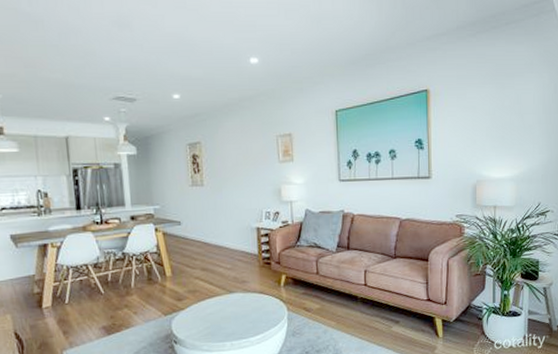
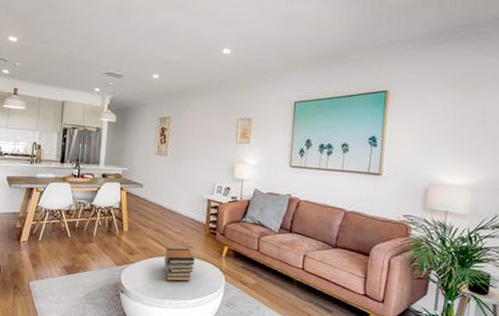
book stack: none [217,283,252,321] -> present [164,248,195,282]

